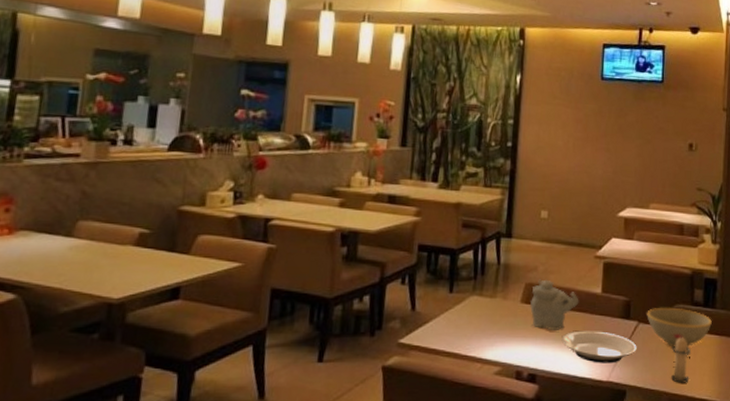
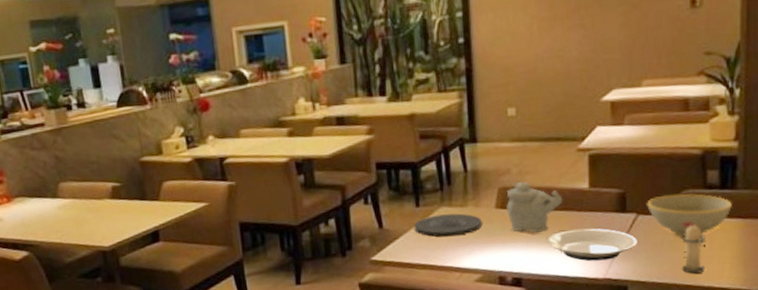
plate: none [444,303,508,326] -> present [414,213,482,237]

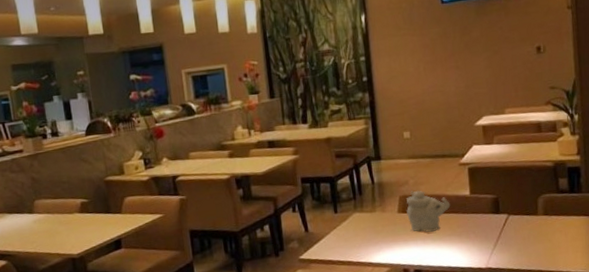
plate: present [414,213,482,237] -> none [333,217,388,238]
plate: present [546,228,637,261] -> none [439,227,510,254]
bowl: present [647,194,732,237] -> none [515,197,579,232]
candle: present [681,222,705,274] -> none [543,220,563,262]

